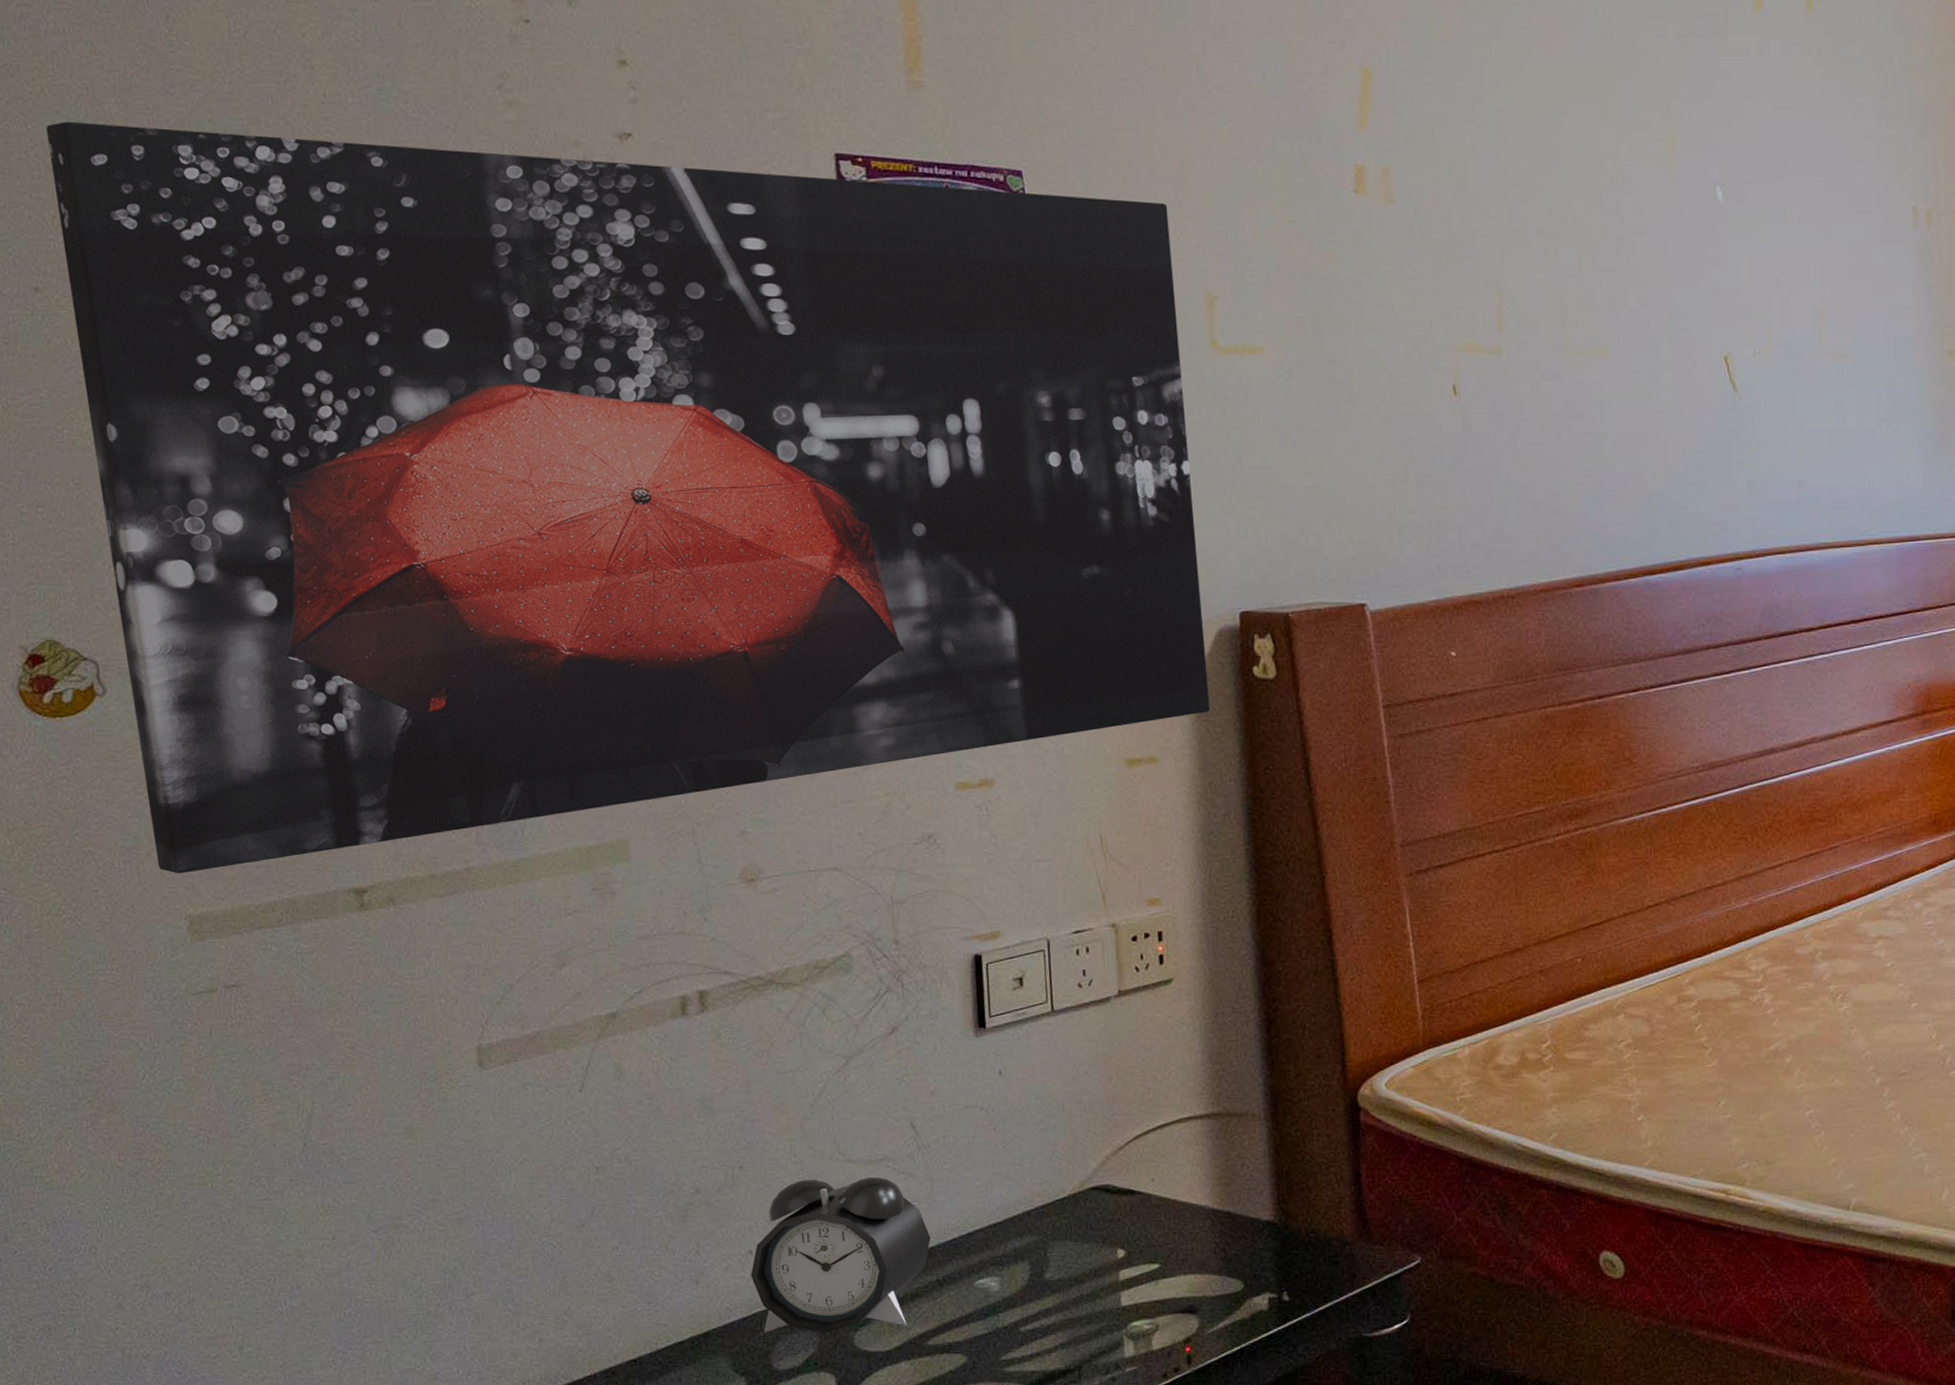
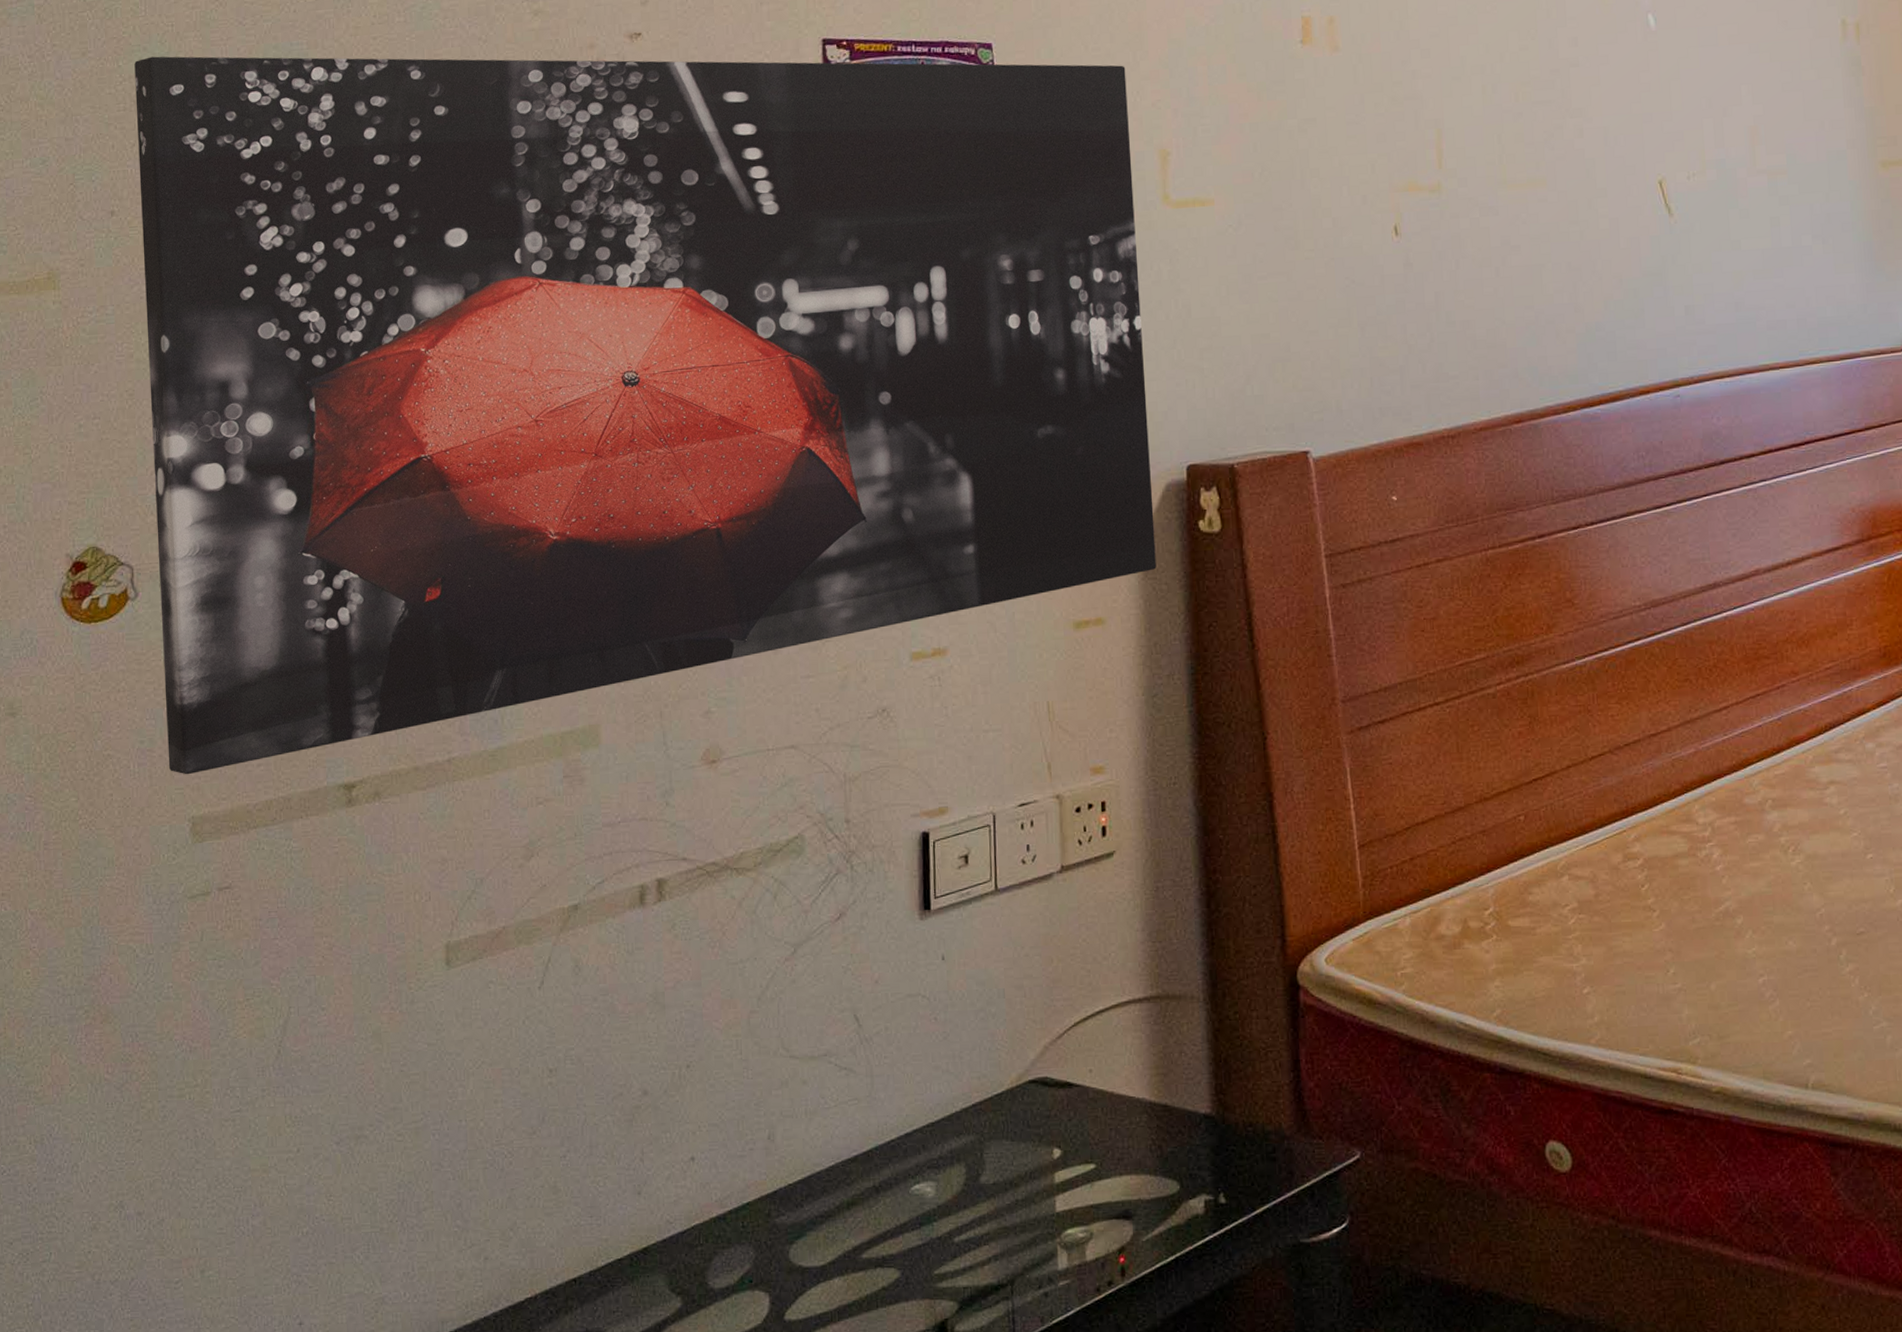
alarm clock: present [750,1177,931,1333] -> none [692,1074,869,1247]

